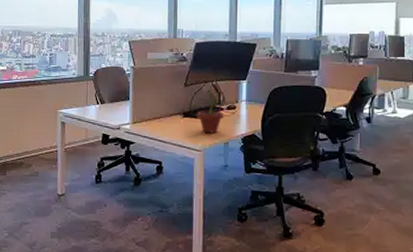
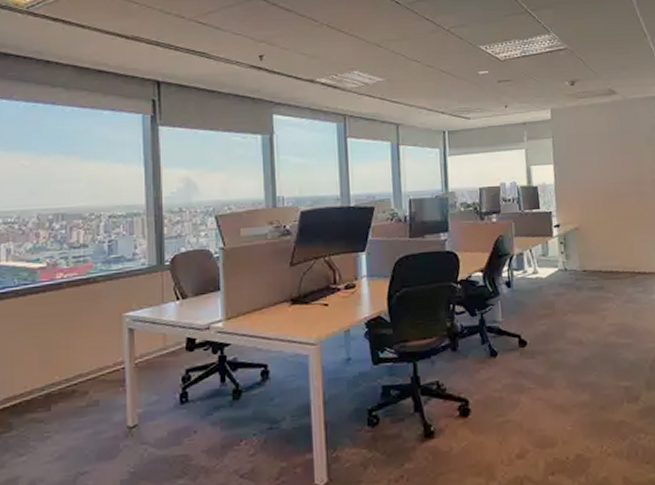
potted plant: present [197,88,227,134] -> none [308,266,344,322]

